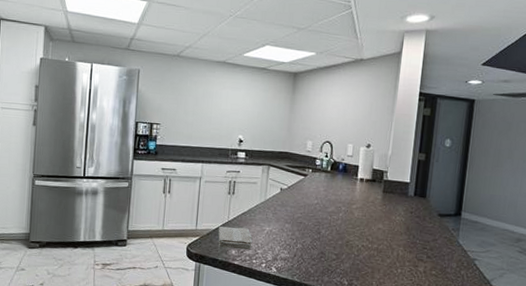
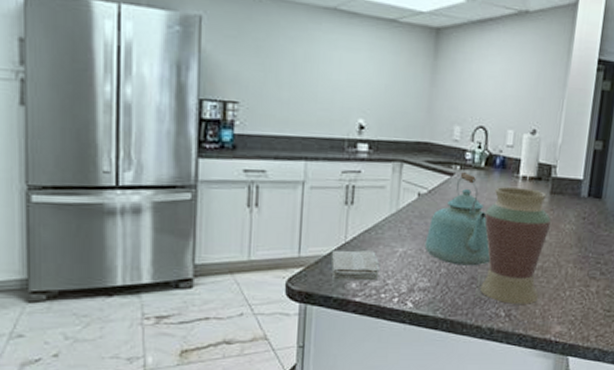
kettle: none [285,174,336,244] -> present [424,172,491,266]
vase: none [328,186,384,277] -> present [480,187,551,304]

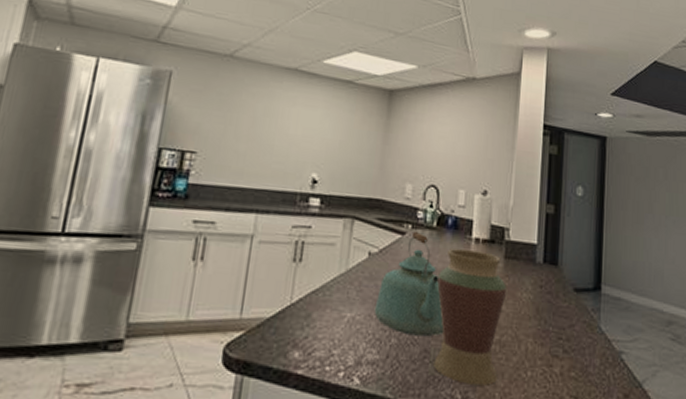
washcloth: present [331,250,380,281] -> none [274,312,326,350]

